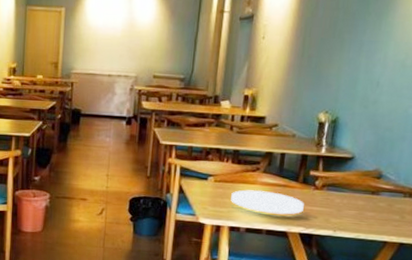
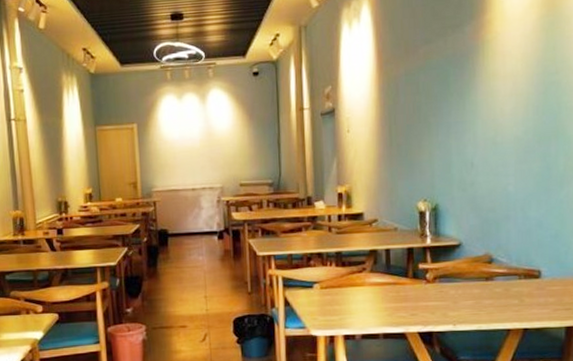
plate: present [231,190,304,215] -> none [340,291,418,316]

